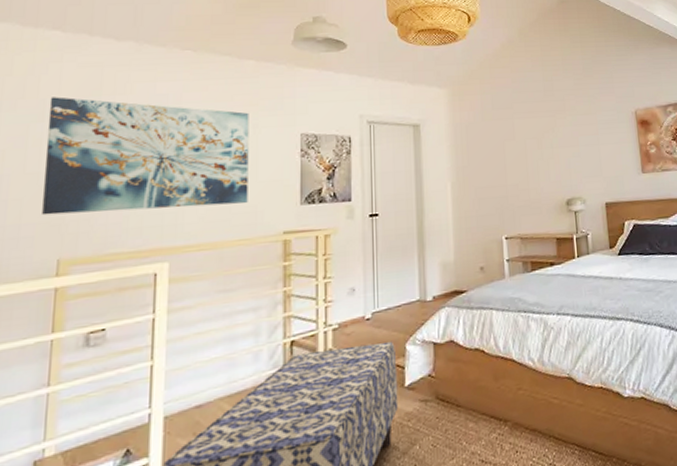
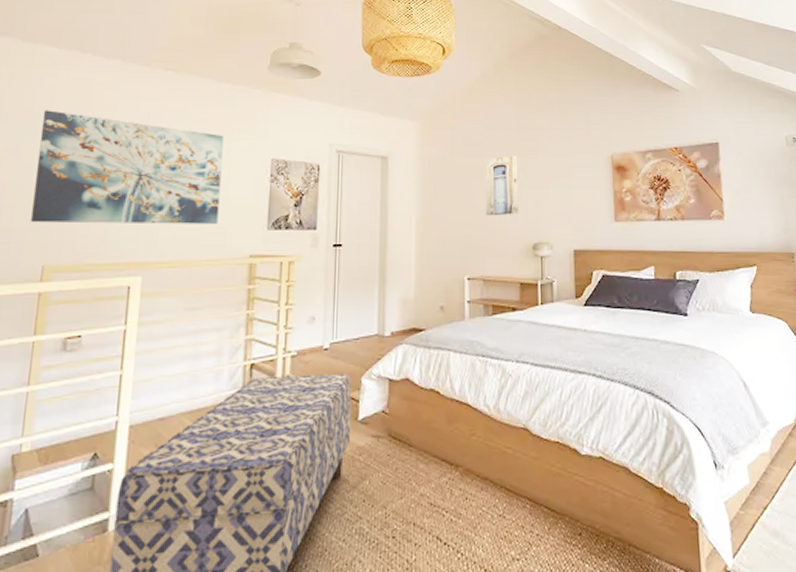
wall art: none [516,116,551,177] -> present [485,156,519,216]

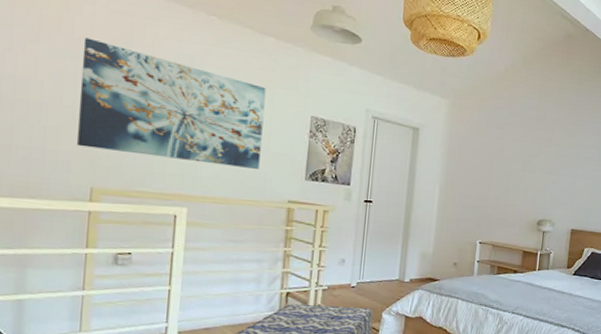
wall art: present [485,156,519,216] -> none [501,142,535,194]

